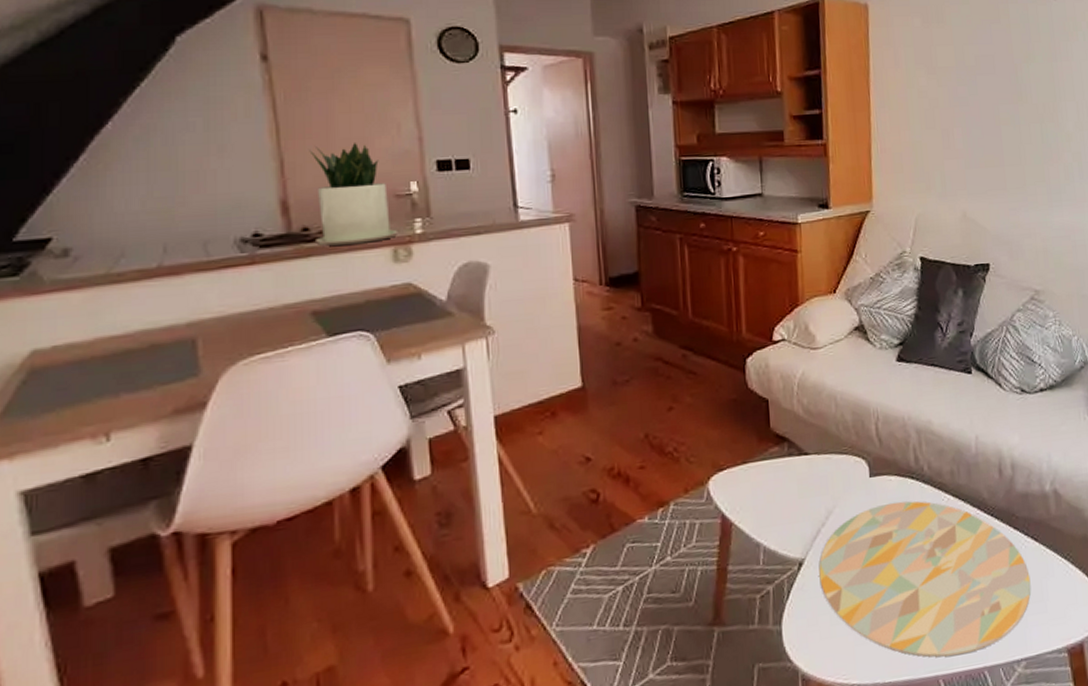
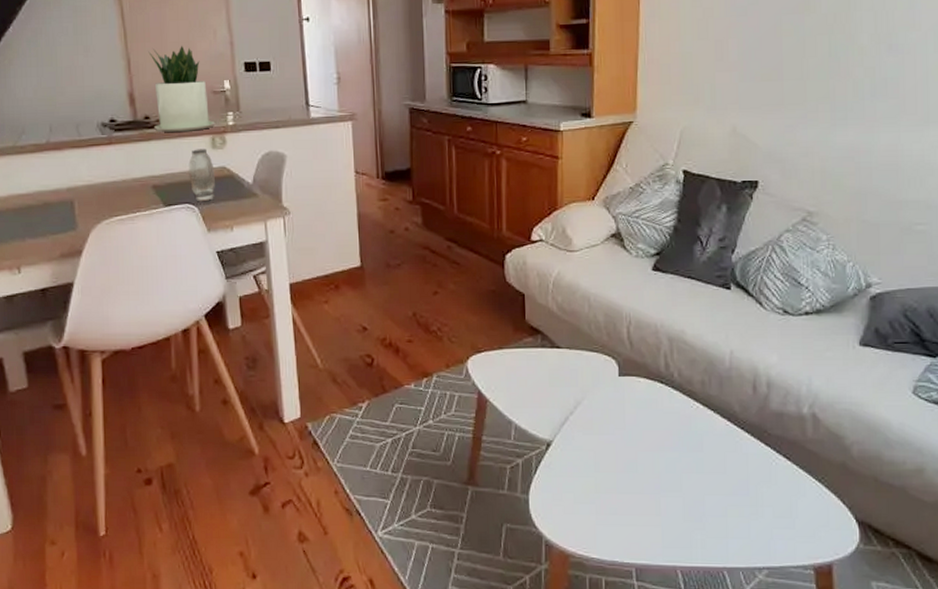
vase: none [362,263,398,328] -> present [188,149,215,202]
decorative tray: present [819,501,1031,657] -> none [565,402,779,552]

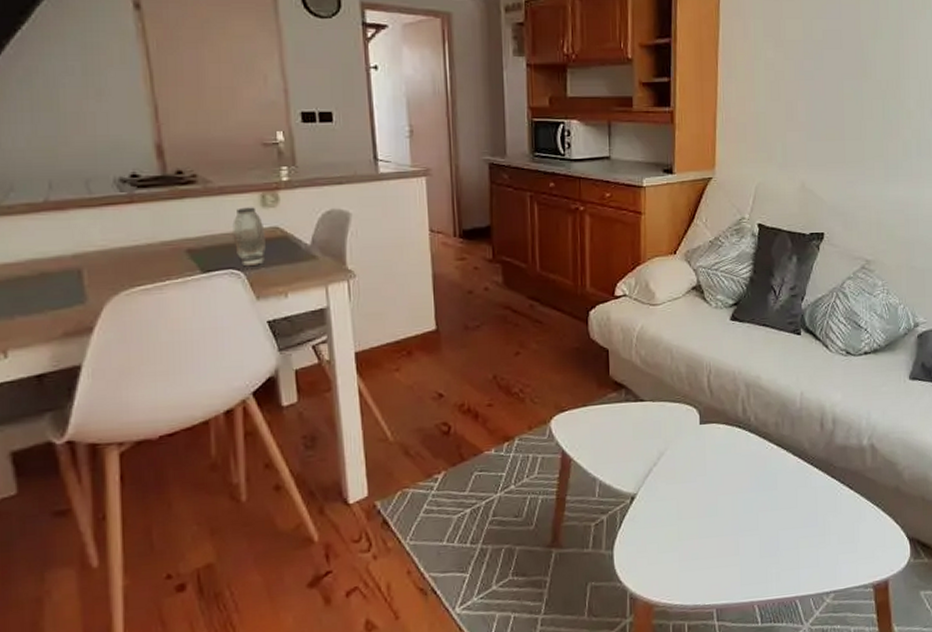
planter: present [148,45,215,133] -> none [181,91,266,190]

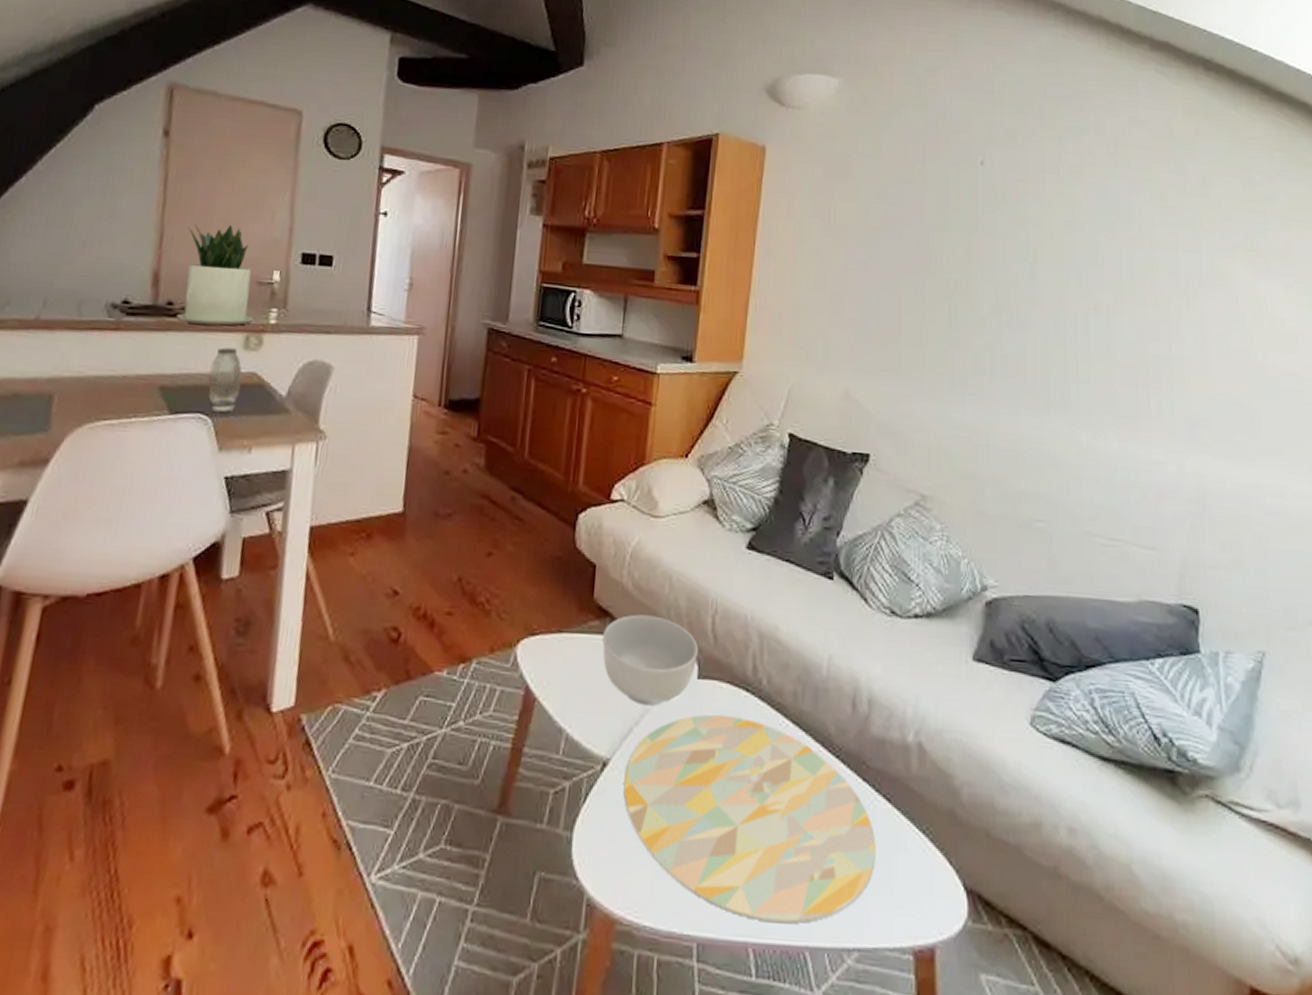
planter: none [181,91,266,190] -> present [177,224,254,326]
bowl: none [620,382,699,451] -> present [602,614,699,706]
decorative tray: none [649,447,844,586] -> present [623,714,876,924]

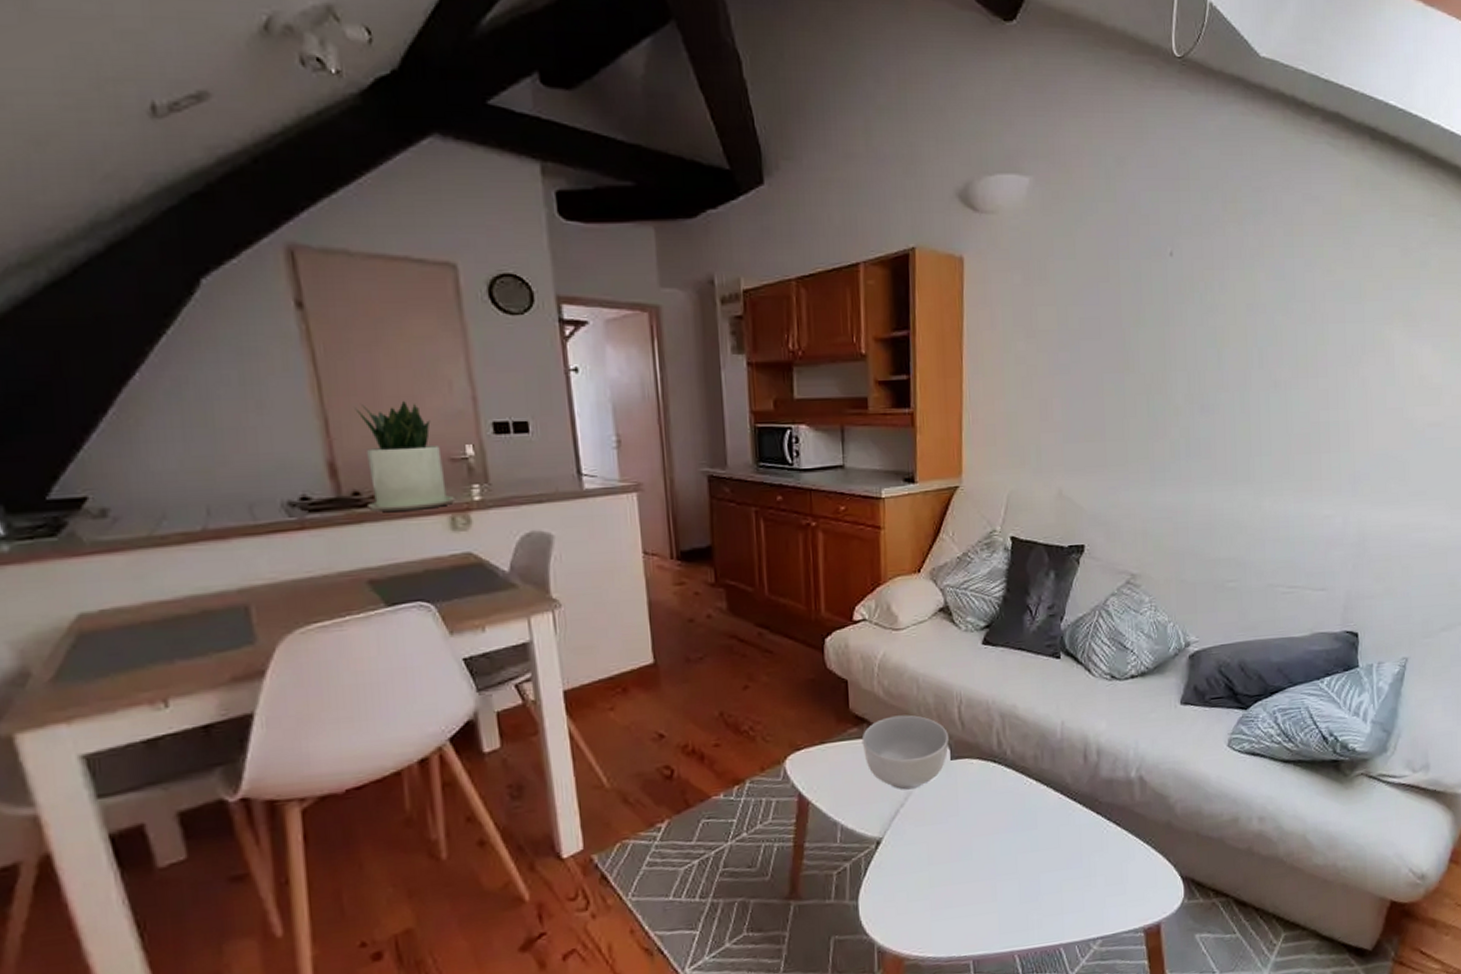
vase: present [208,347,242,414] -> none [419,531,458,599]
decorative tray: present [623,714,876,924] -> none [896,784,1111,934]

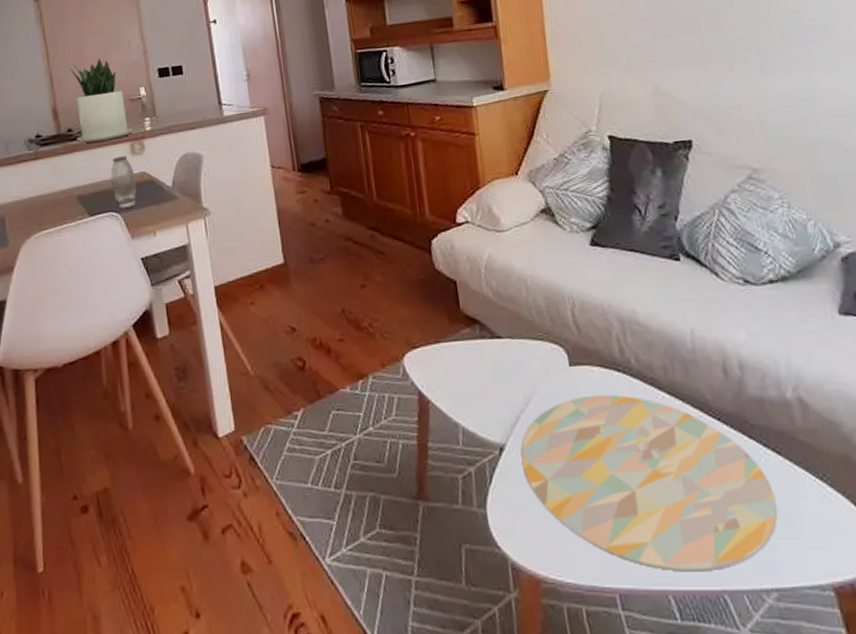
vase: none [419,531,458,599] -> present [110,156,137,210]
bowl: present [861,714,950,790] -> none [474,317,566,395]
decorative tray: none [896,784,1111,934] -> present [521,394,777,572]

